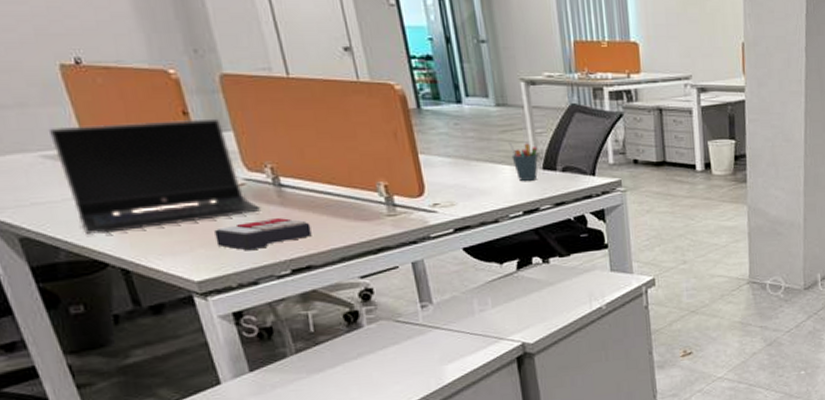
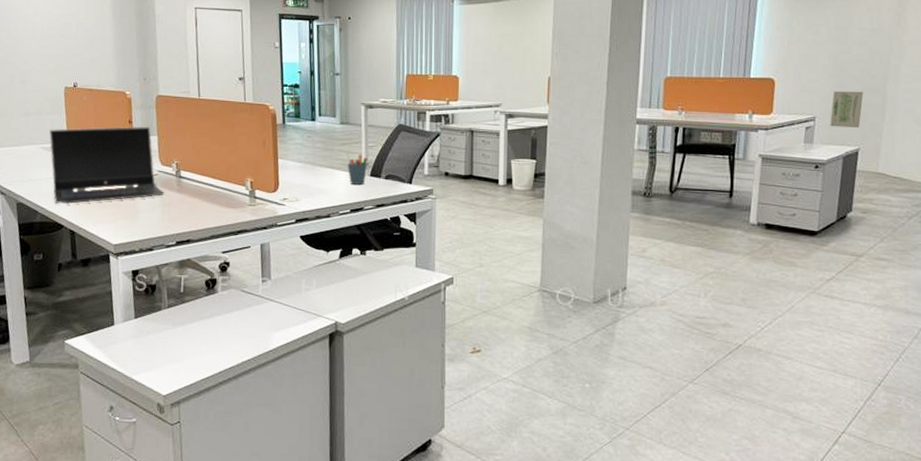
calculator: present [214,218,312,251] -> none [131,201,195,225]

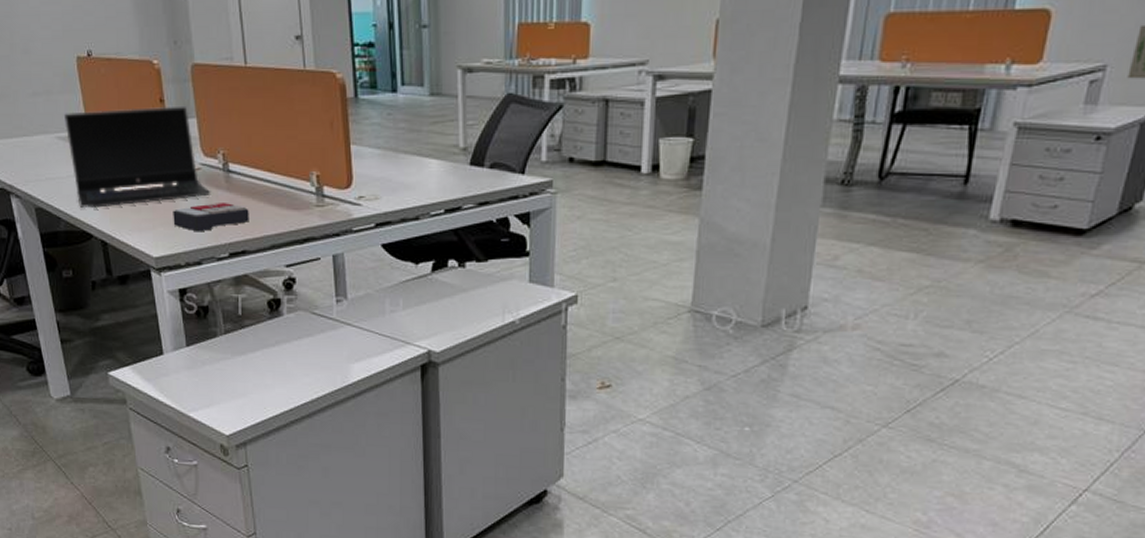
calculator: none [131,201,195,225] -> present [173,203,249,232]
pen holder: present [346,152,368,185] -> none [438,134,467,176]

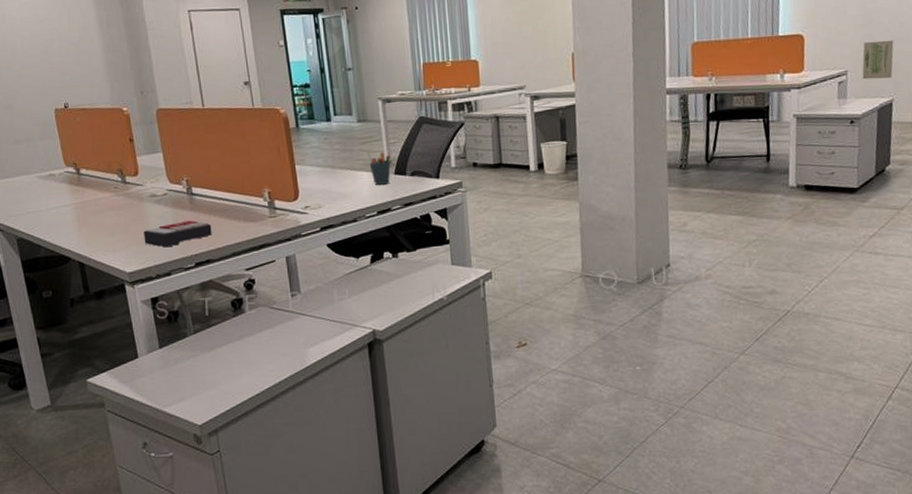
laptop computer: present [64,105,211,208] -> none [44,143,177,235]
pen holder: none [438,134,467,176] -> present [367,152,391,185]

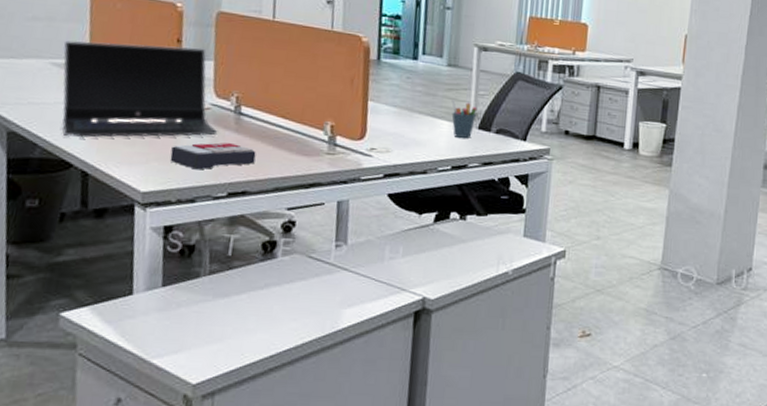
laptop computer: none [44,143,177,235] -> present [62,40,218,138]

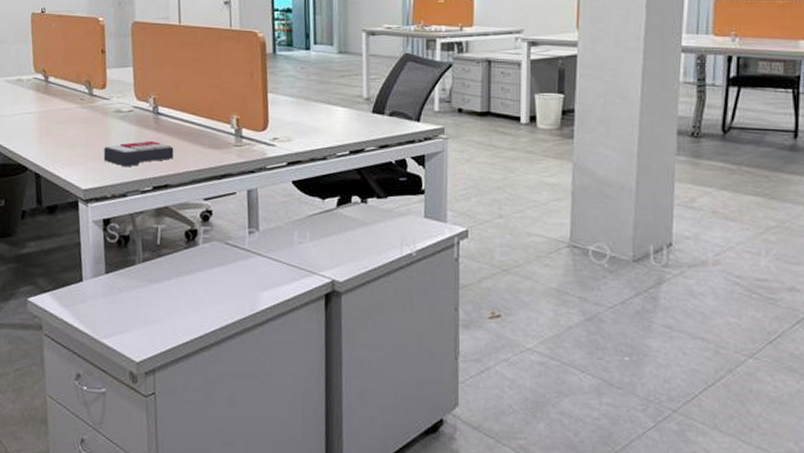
laptop computer: present [62,40,218,138] -> none [14,56,141,143]
pen holder: present [451,100,478,138] -> none [345,86,370,123]

